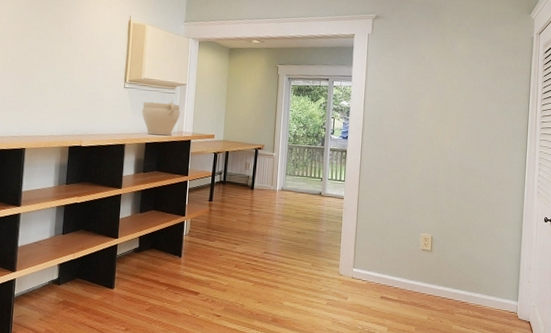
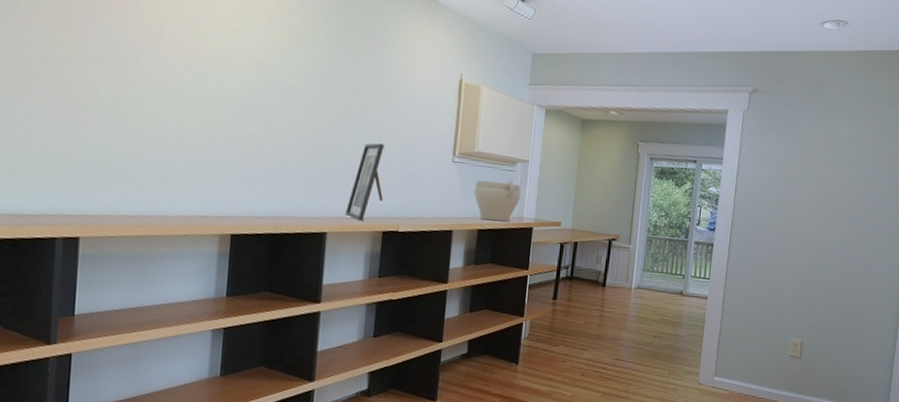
picture frame: none [39,74,70,138] -> present [344,143,384,221]

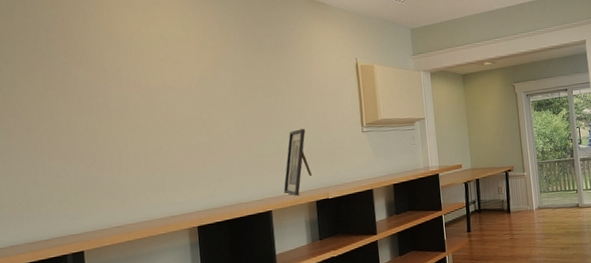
ceramic pot: present [474,180,522,222] -> none [384,139,424,175]

